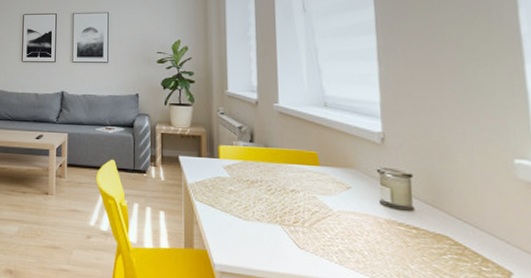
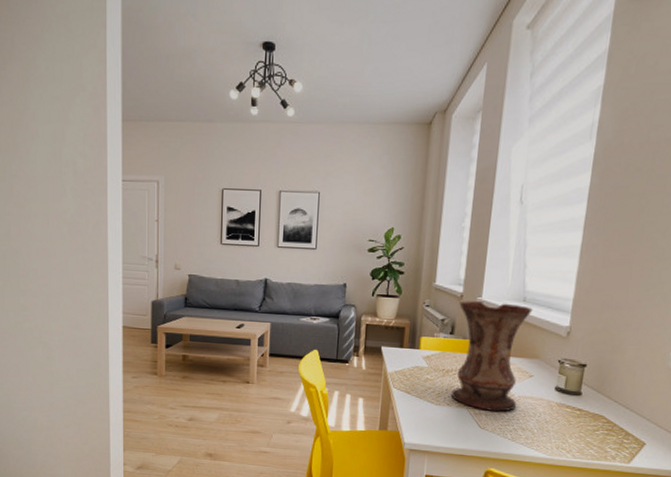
vase: none [256,107,338,229] -> present [452,301,533,412]

